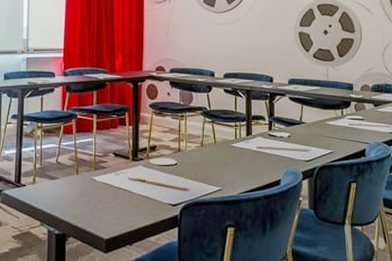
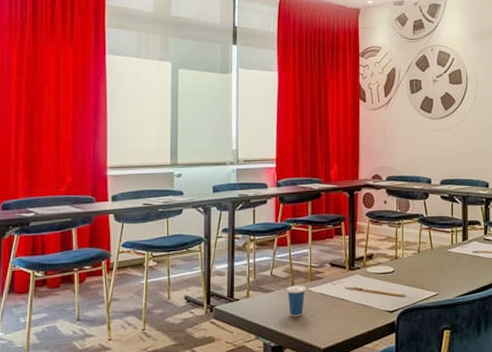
cup: none [71,172,90,205] -> present [286,284,306,317]

